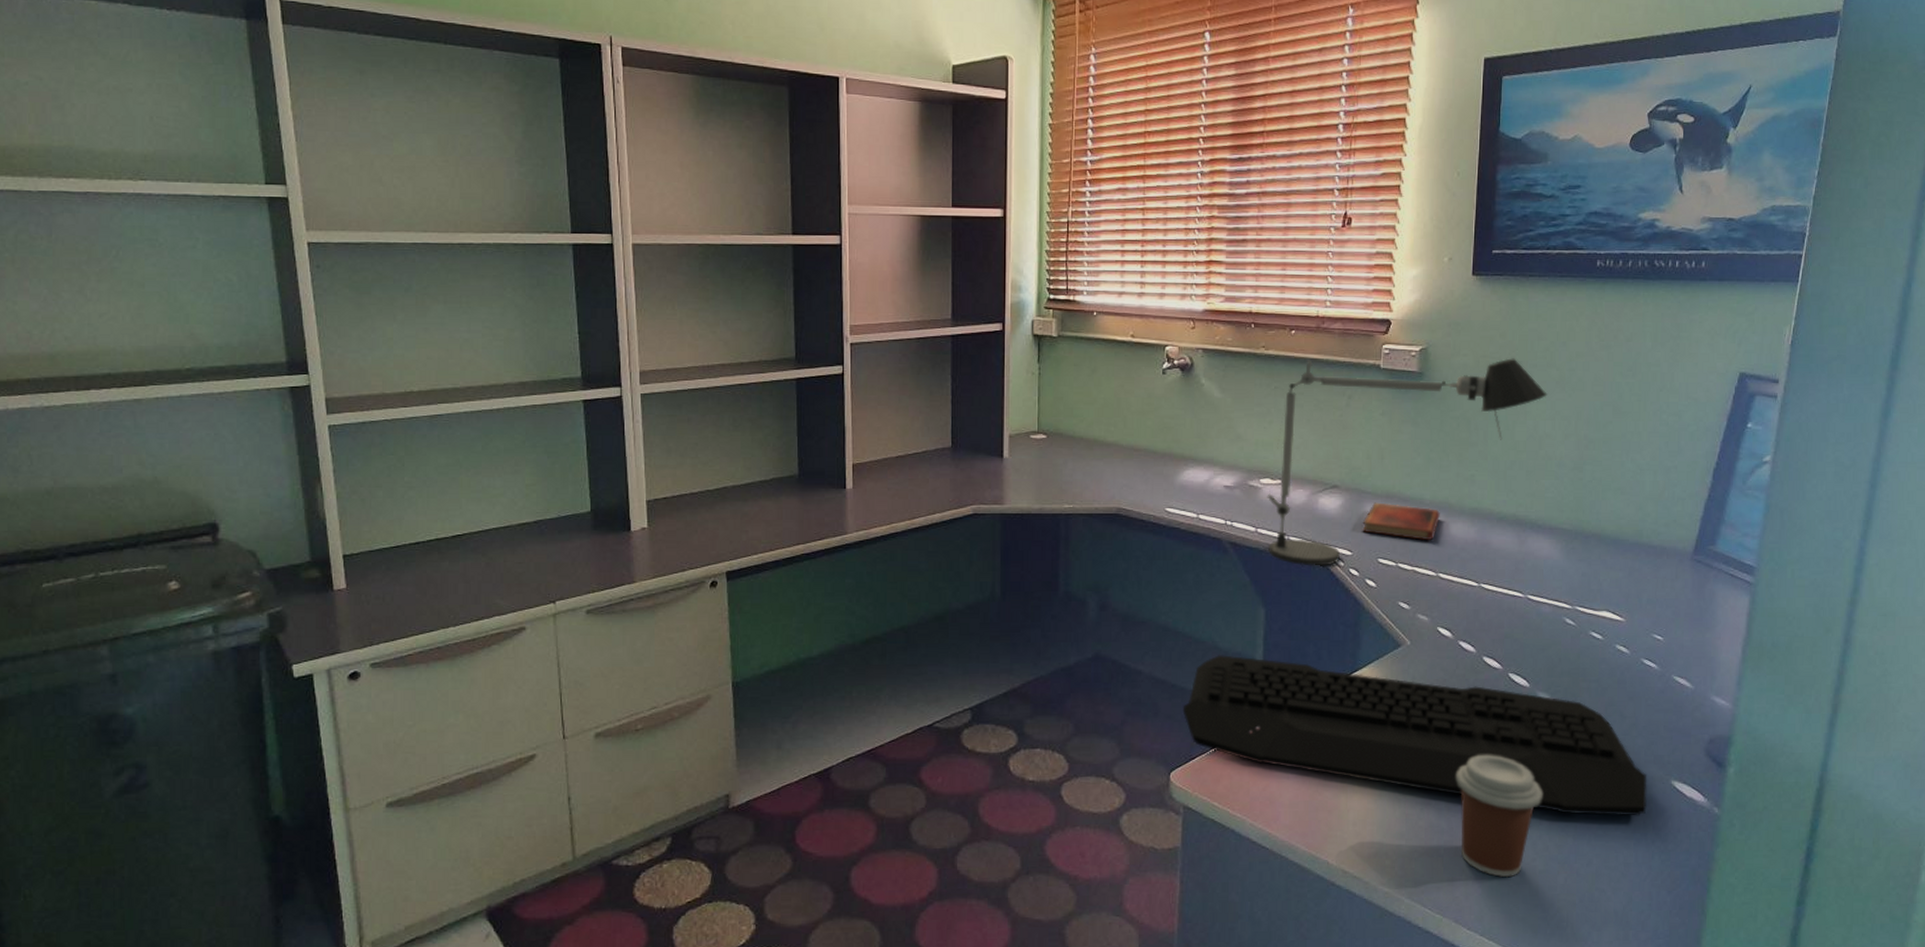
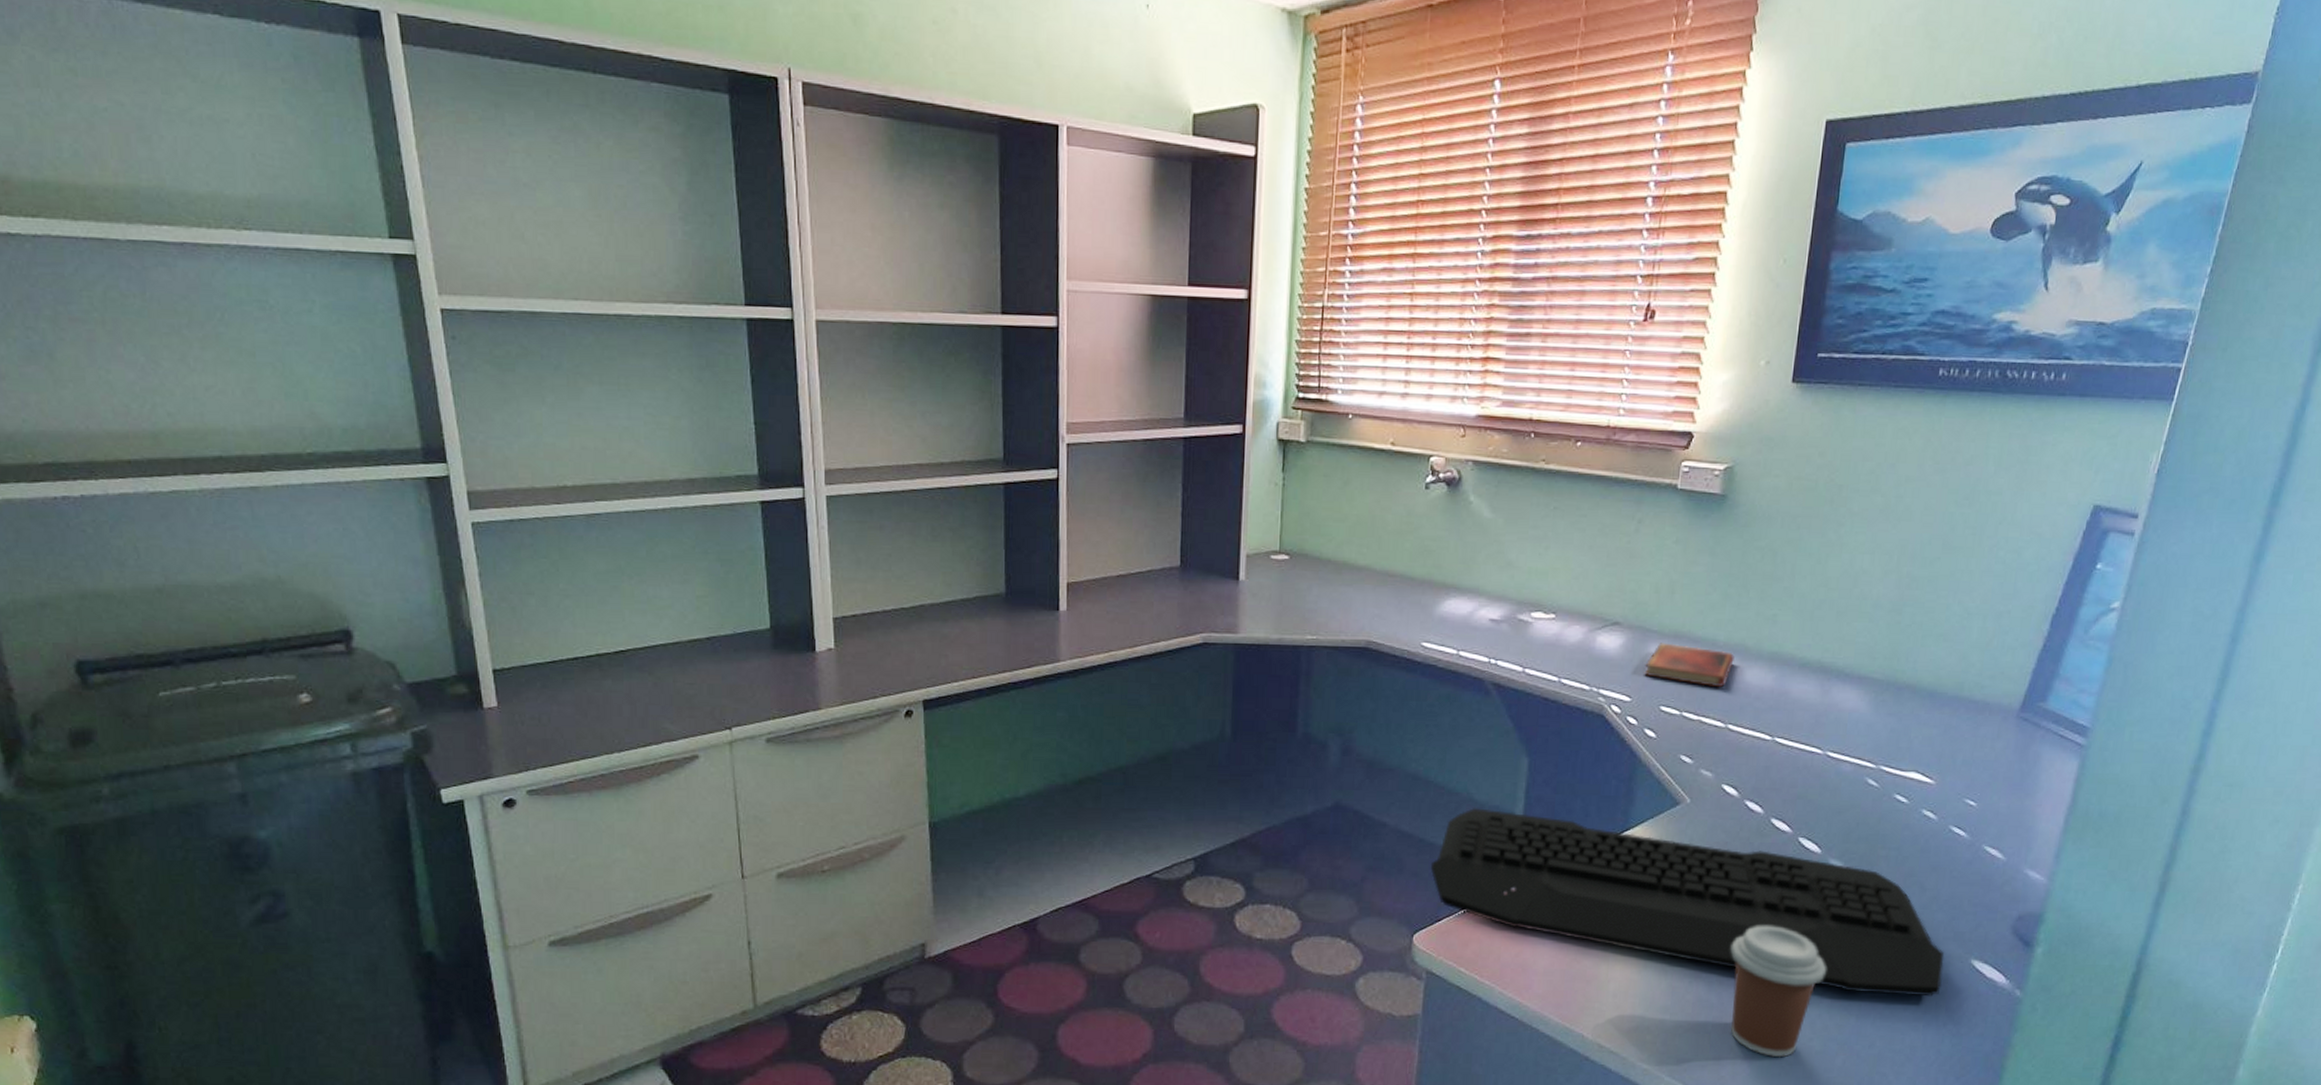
desk lamp: present [1267,358,1547,566] -> none [1536,478,1869,713]

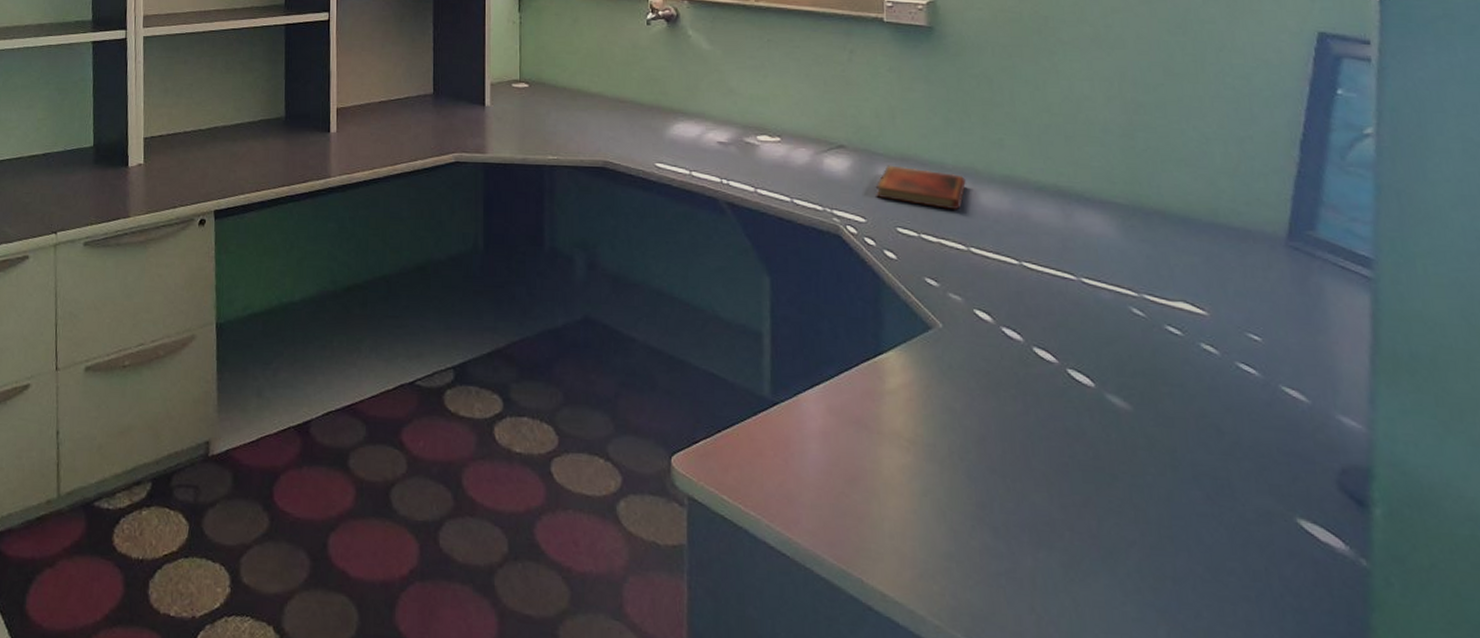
keyboard: present [1430,807,1945,997] -> none [682,325,1268,561]
coffee cup: present [1730,926,1826,1058] -> none [1012,465,1126,623]

